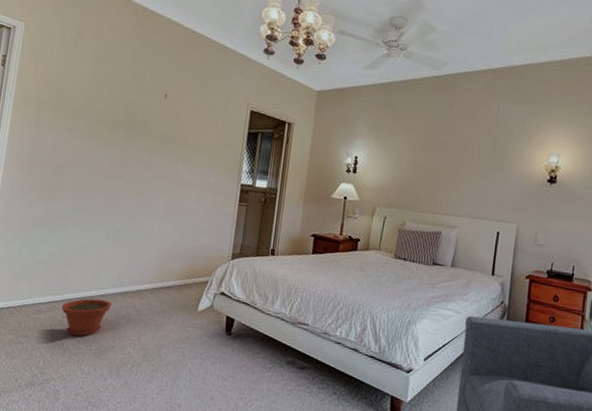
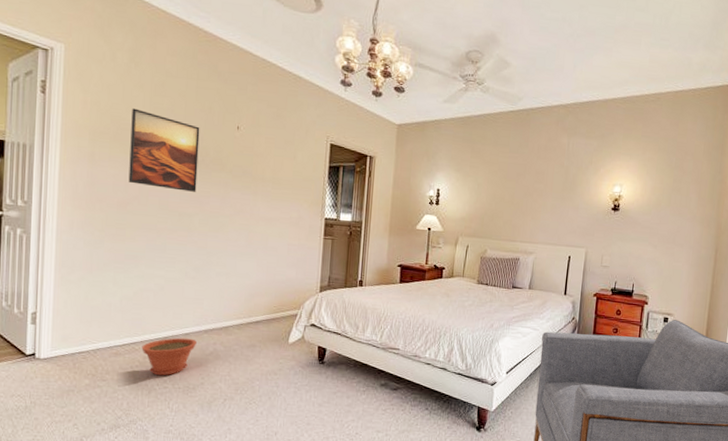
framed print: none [65,78,132,157] -> present [128,108,200,192]

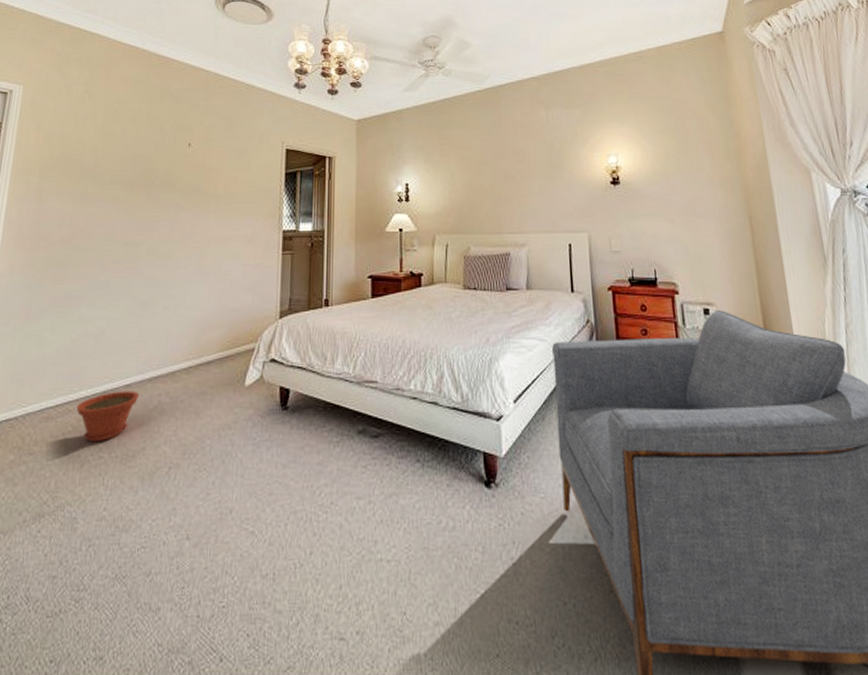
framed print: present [128,108,200,192] -> none [75,138,151,218]

